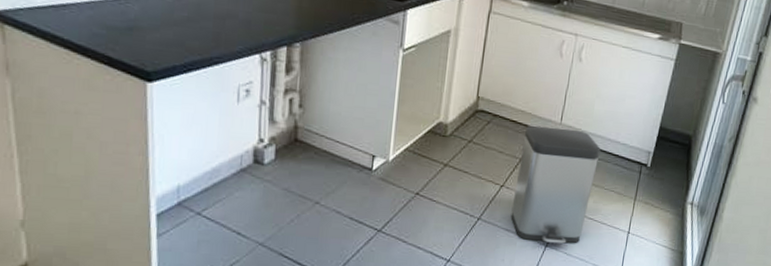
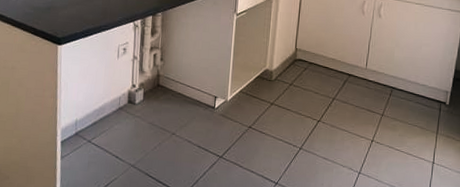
pedal bin: present [511,125,601,244] -> none [327,70,403,172]

